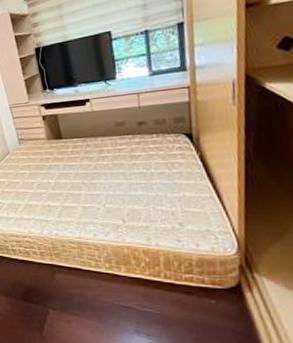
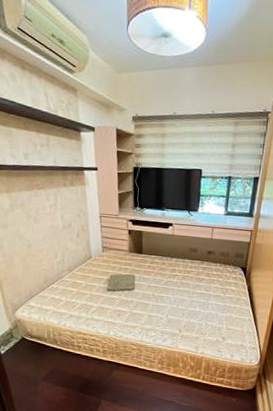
book: none [31,163,62,187] -> present [107,273,135,292]

